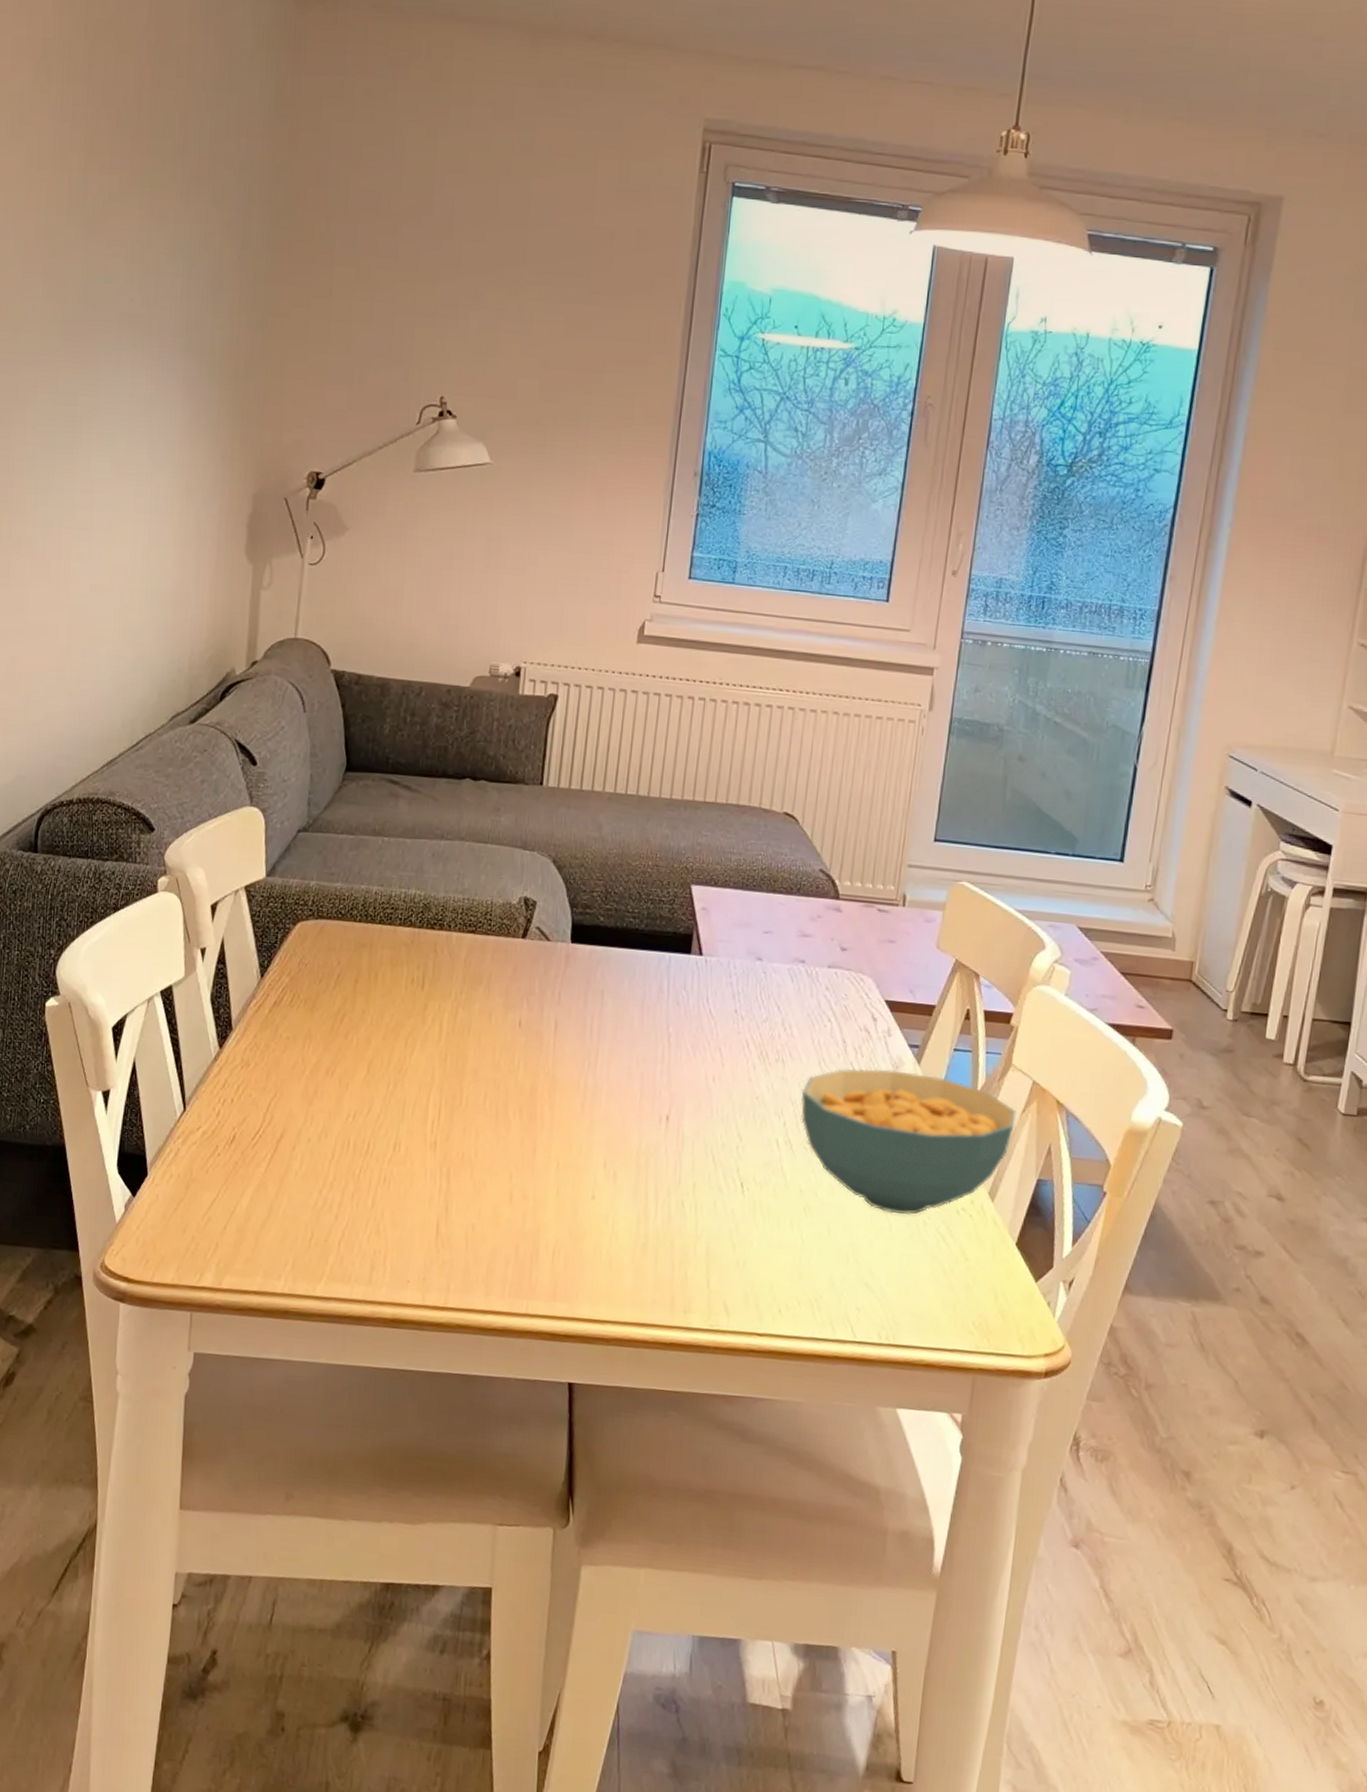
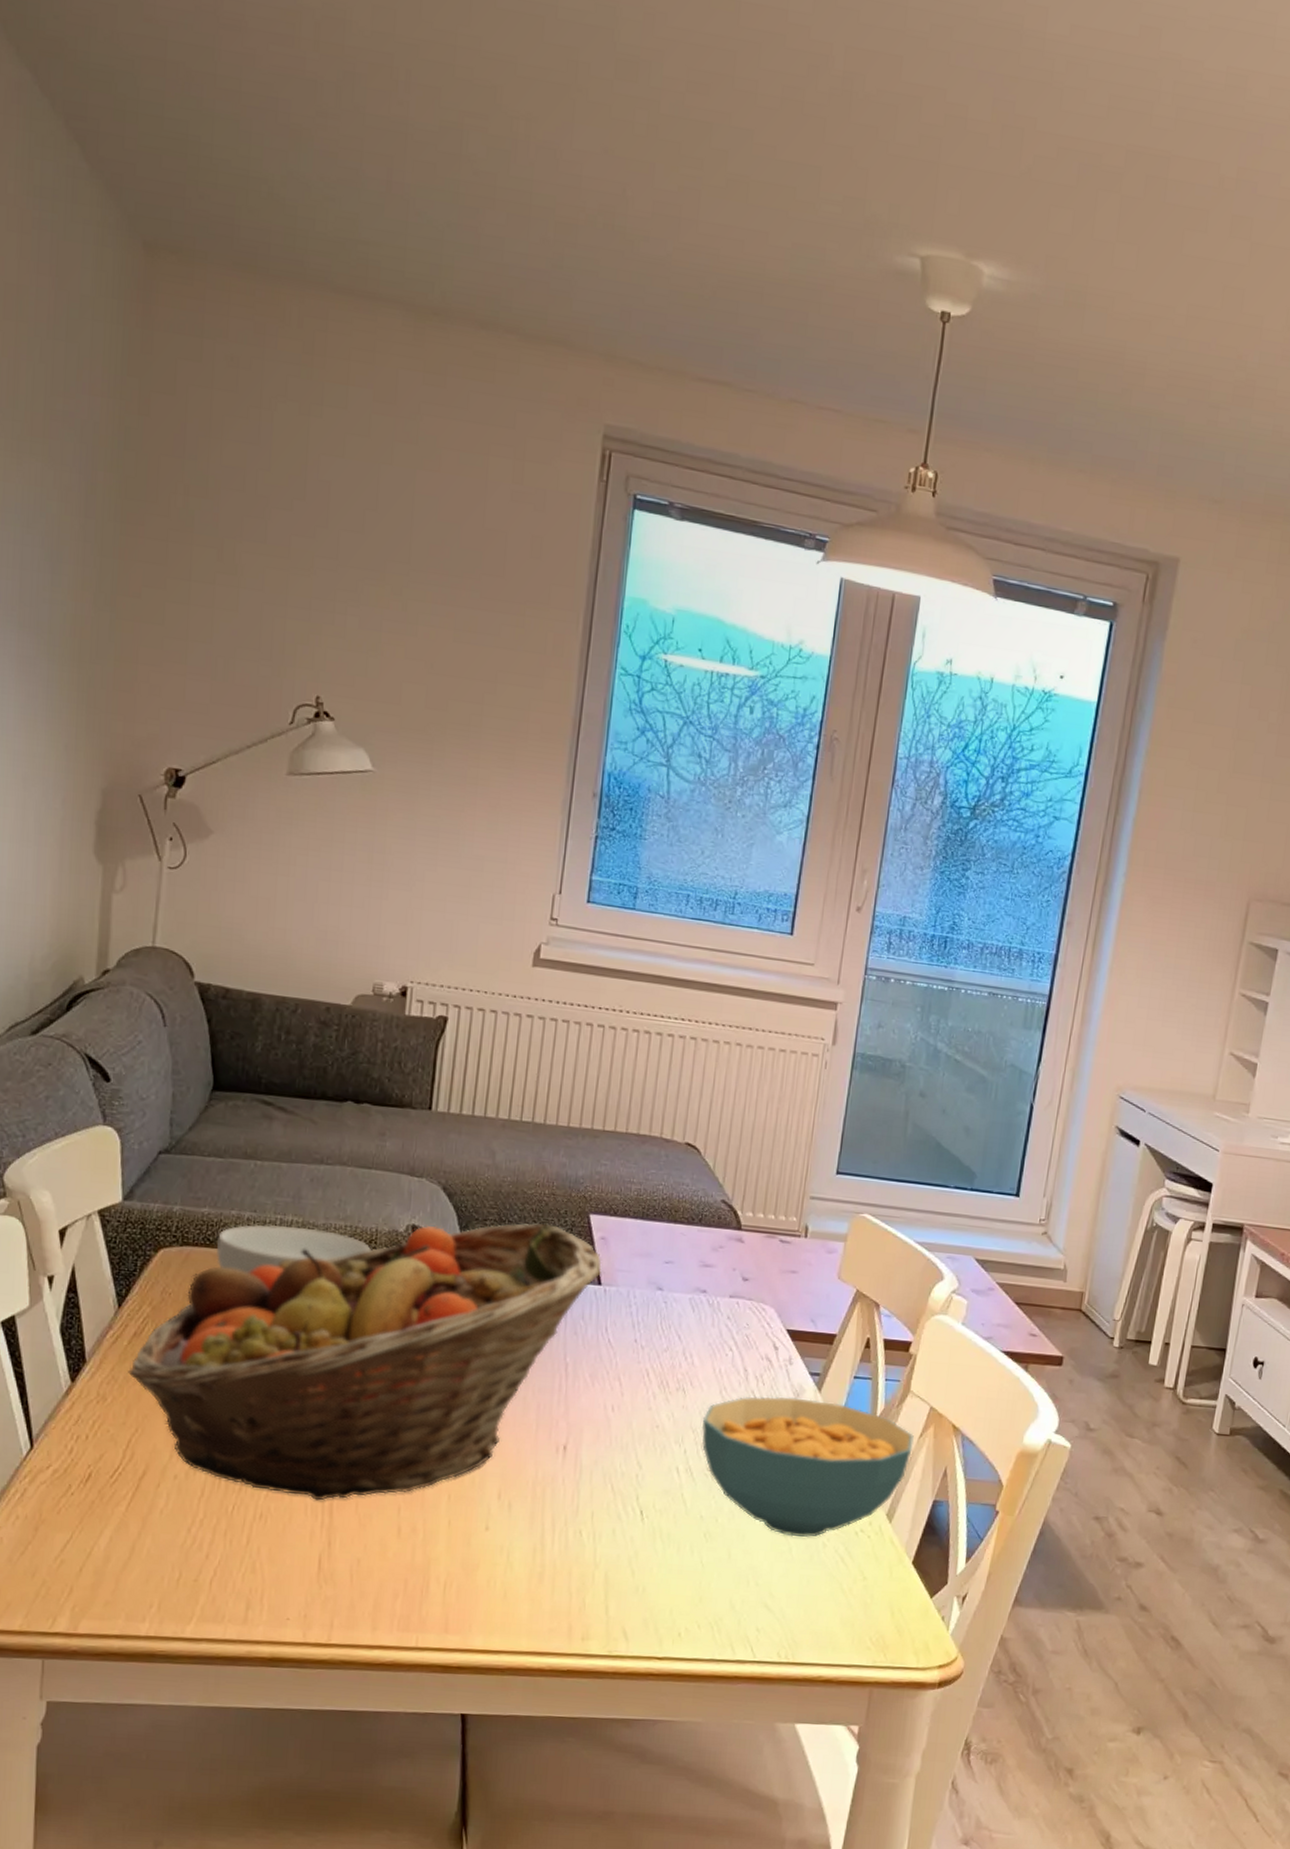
fruit basket: none [269,893,704,1166] -> present [128,1222,603,1501]
cereal bowl: none [346,897,487,945] -> present [215,1224,371,1274]

